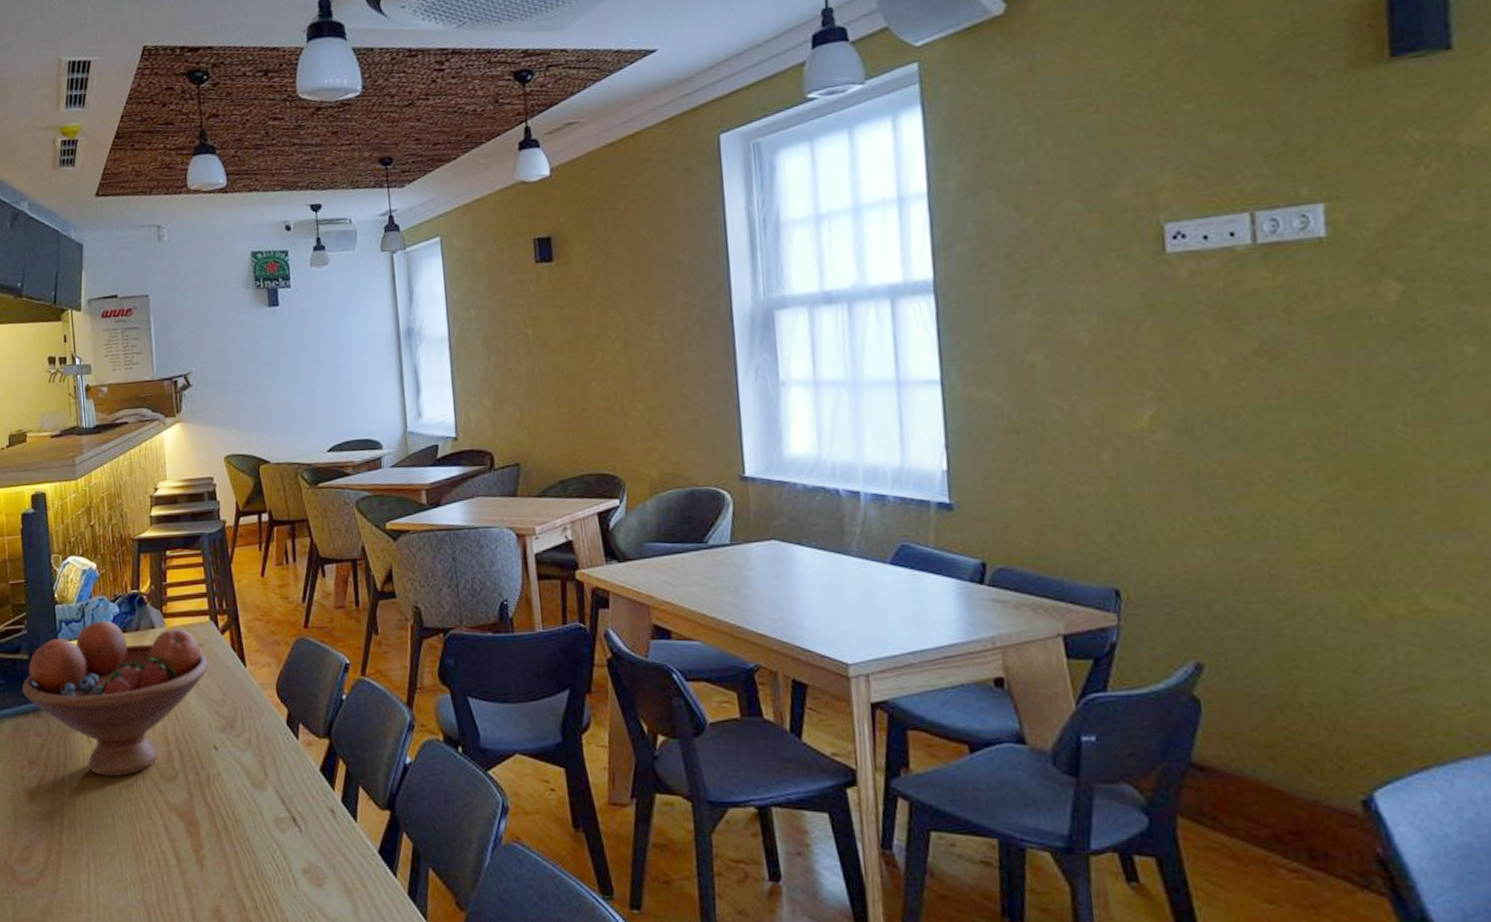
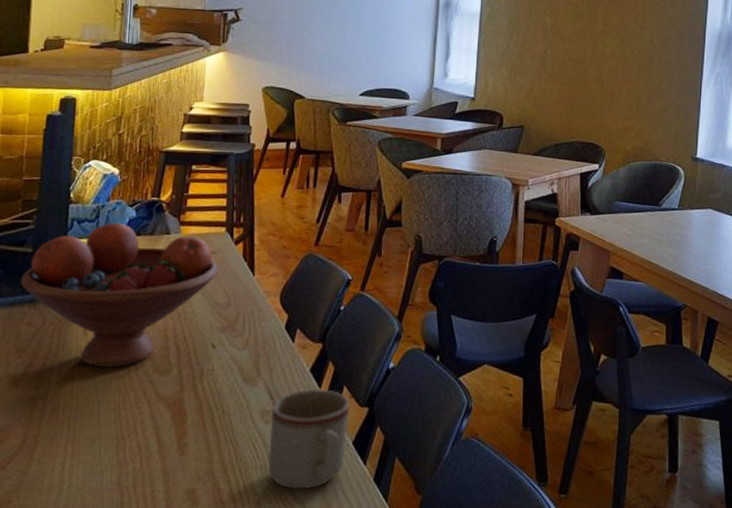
mug: none [286,791,372,906] -> present [267,389,350,490]

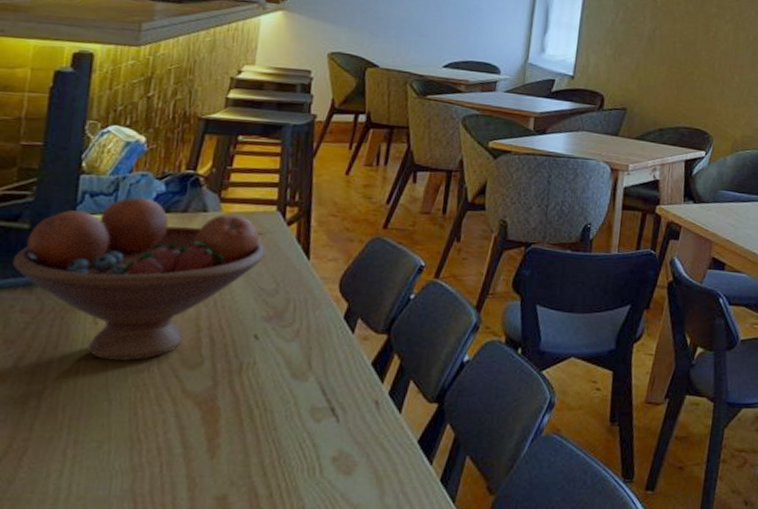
mug: present [267,389,350,490] -> none [316,384,417,493]

